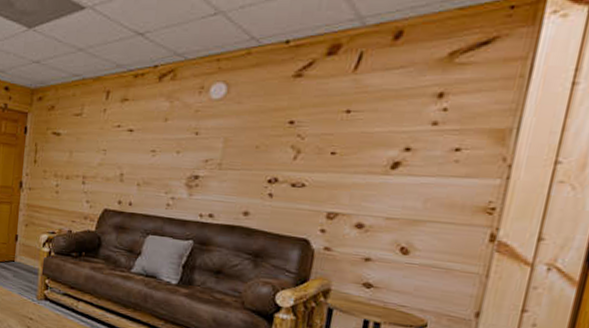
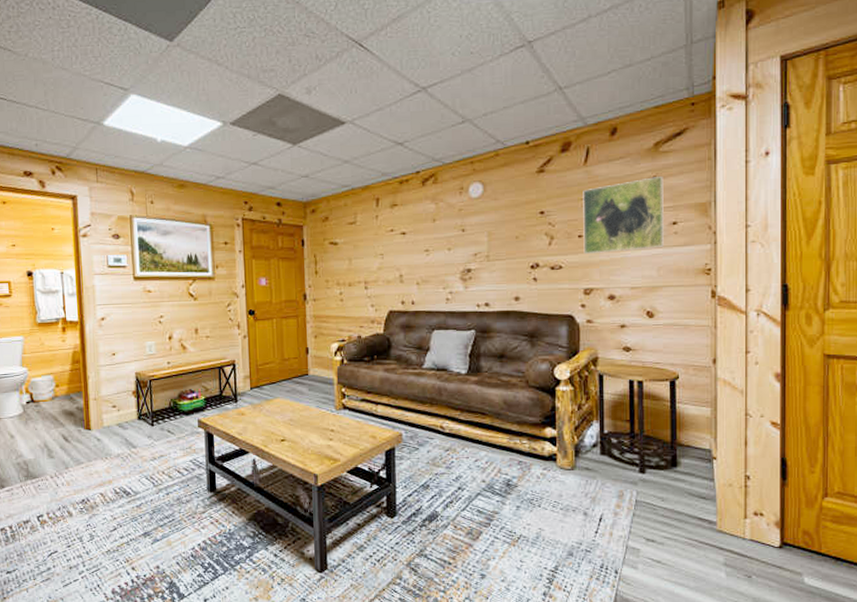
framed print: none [334,92,454,177] -> present [583,175,664,255]

